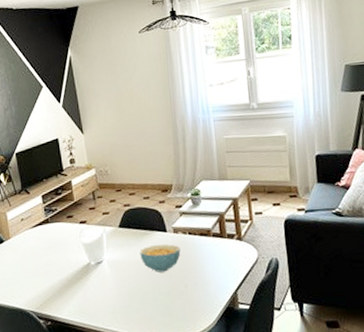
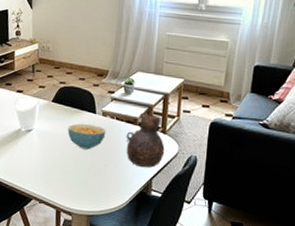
vase: none [201,221,245,281] -> present [125,112,165,168]

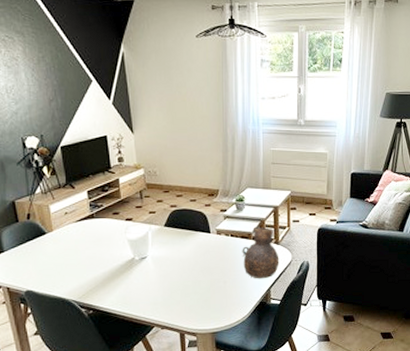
cereal bowl: present [67,123,106,150] -> none [183,244,222,269]

